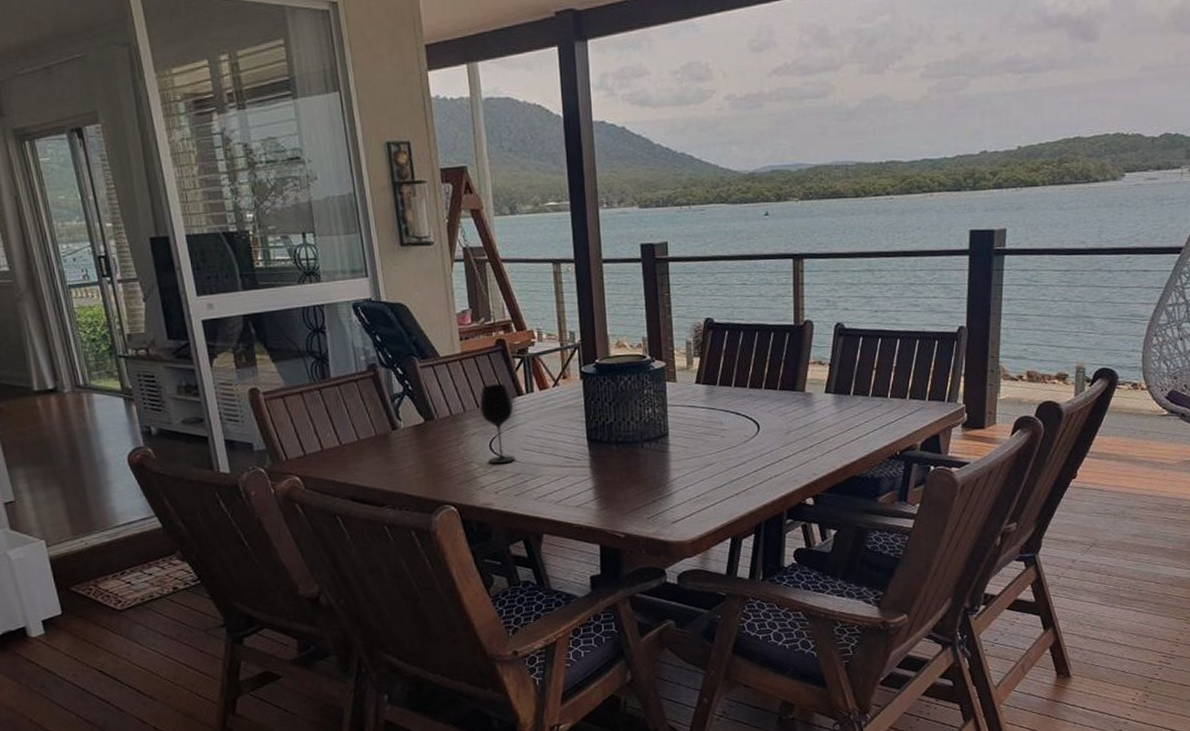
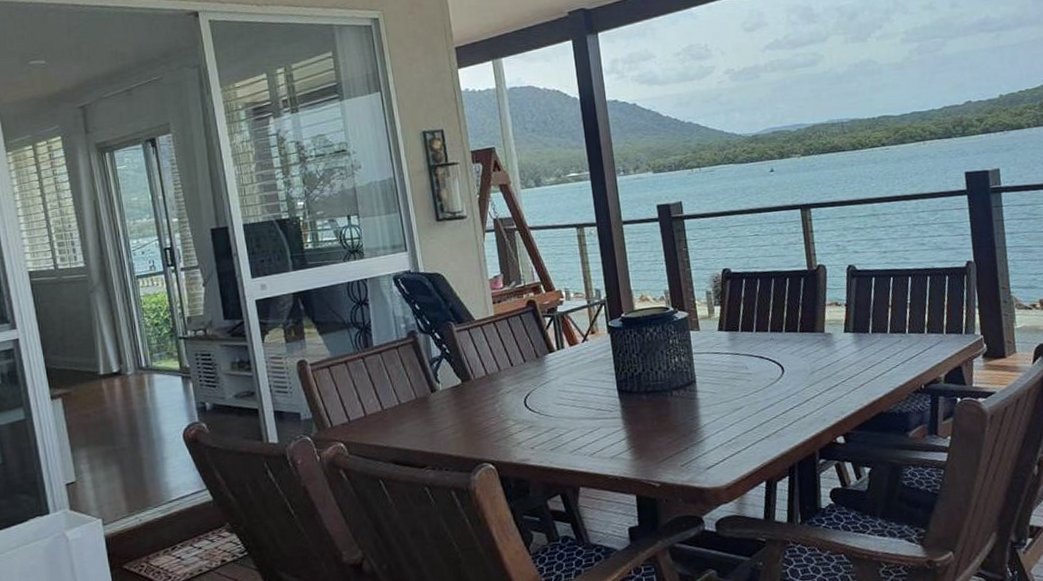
wine glass: present [480,384,516,464] -> none [514,342,550,420]

